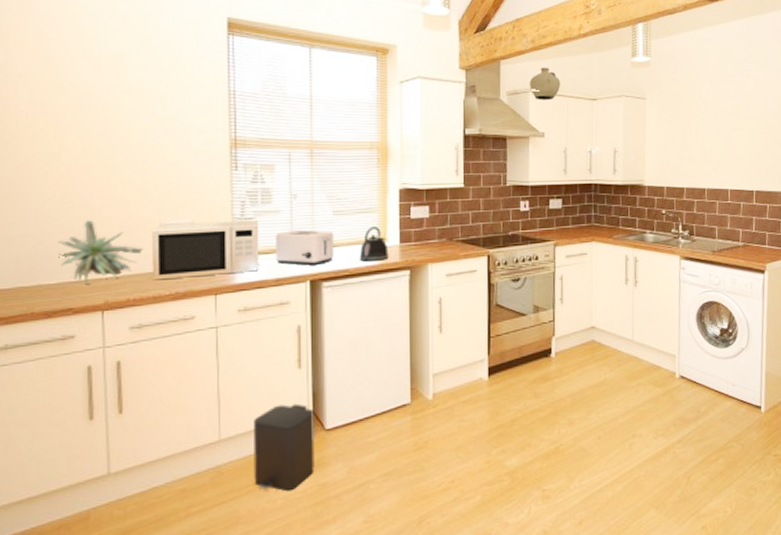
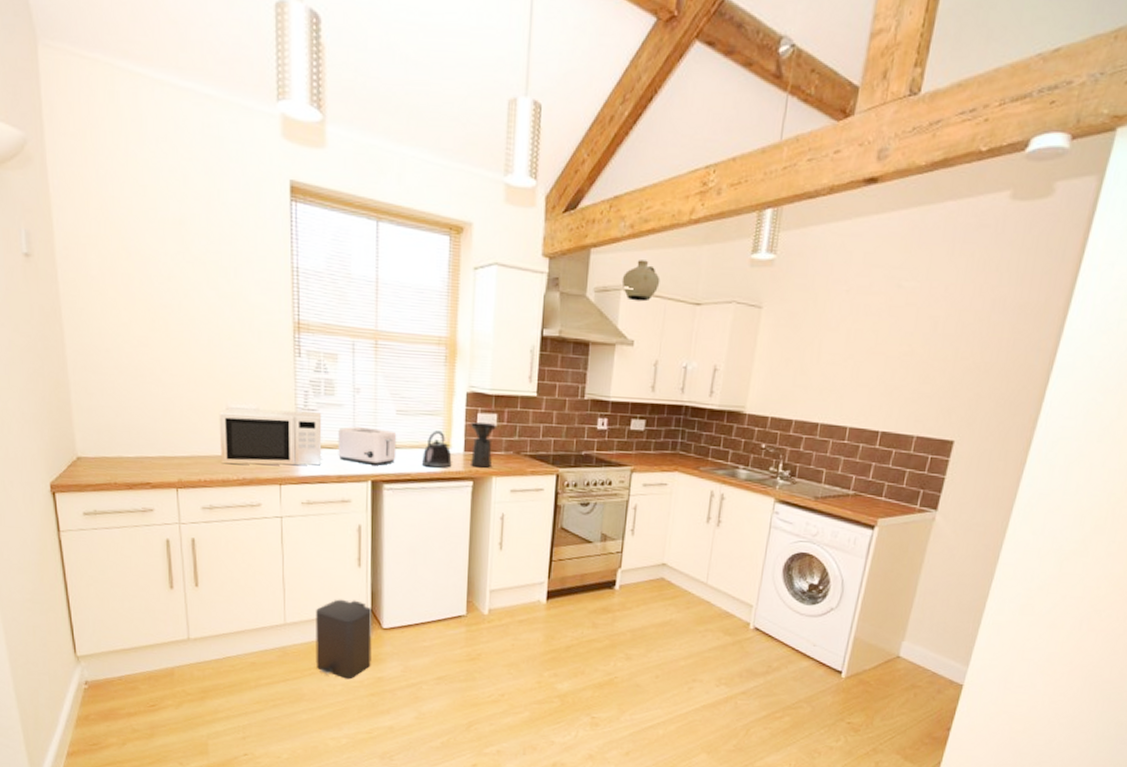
plant: present [57,220,143,285] -> none [133,397,212,462]
coffee maker: none [404,215,429,257] -> present [470,422,496,468]

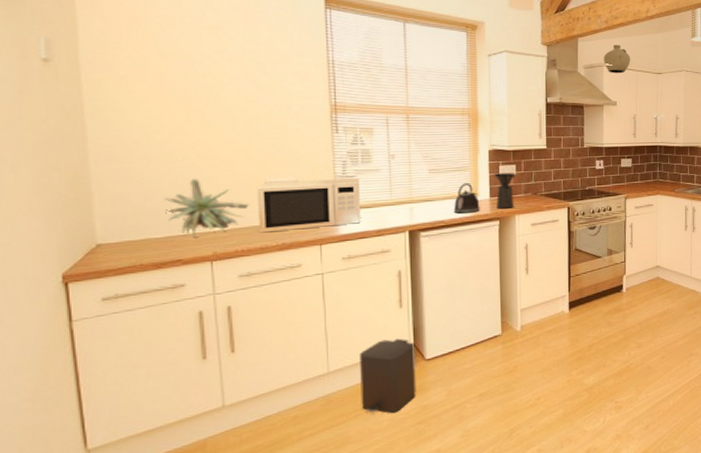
plant: none [133,397,212,462] -> present [163,179,249,238]
toaster: present [338,426,397,466] -> none [376,186,431,218]

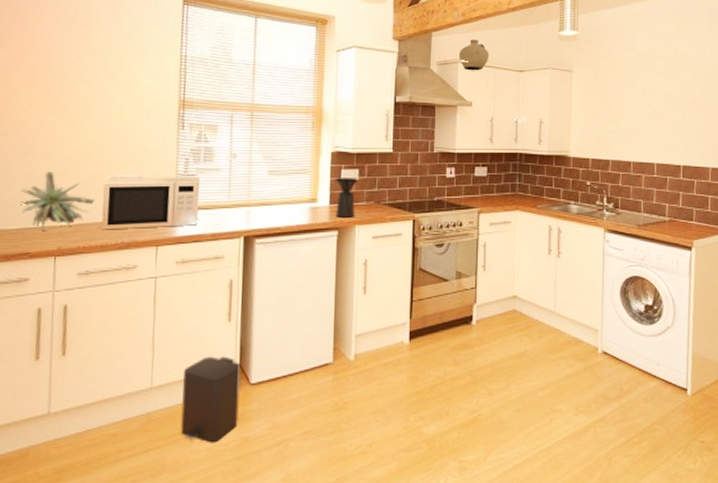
kettle: present [453,183,480,214] -> none [290,187,319,222]

